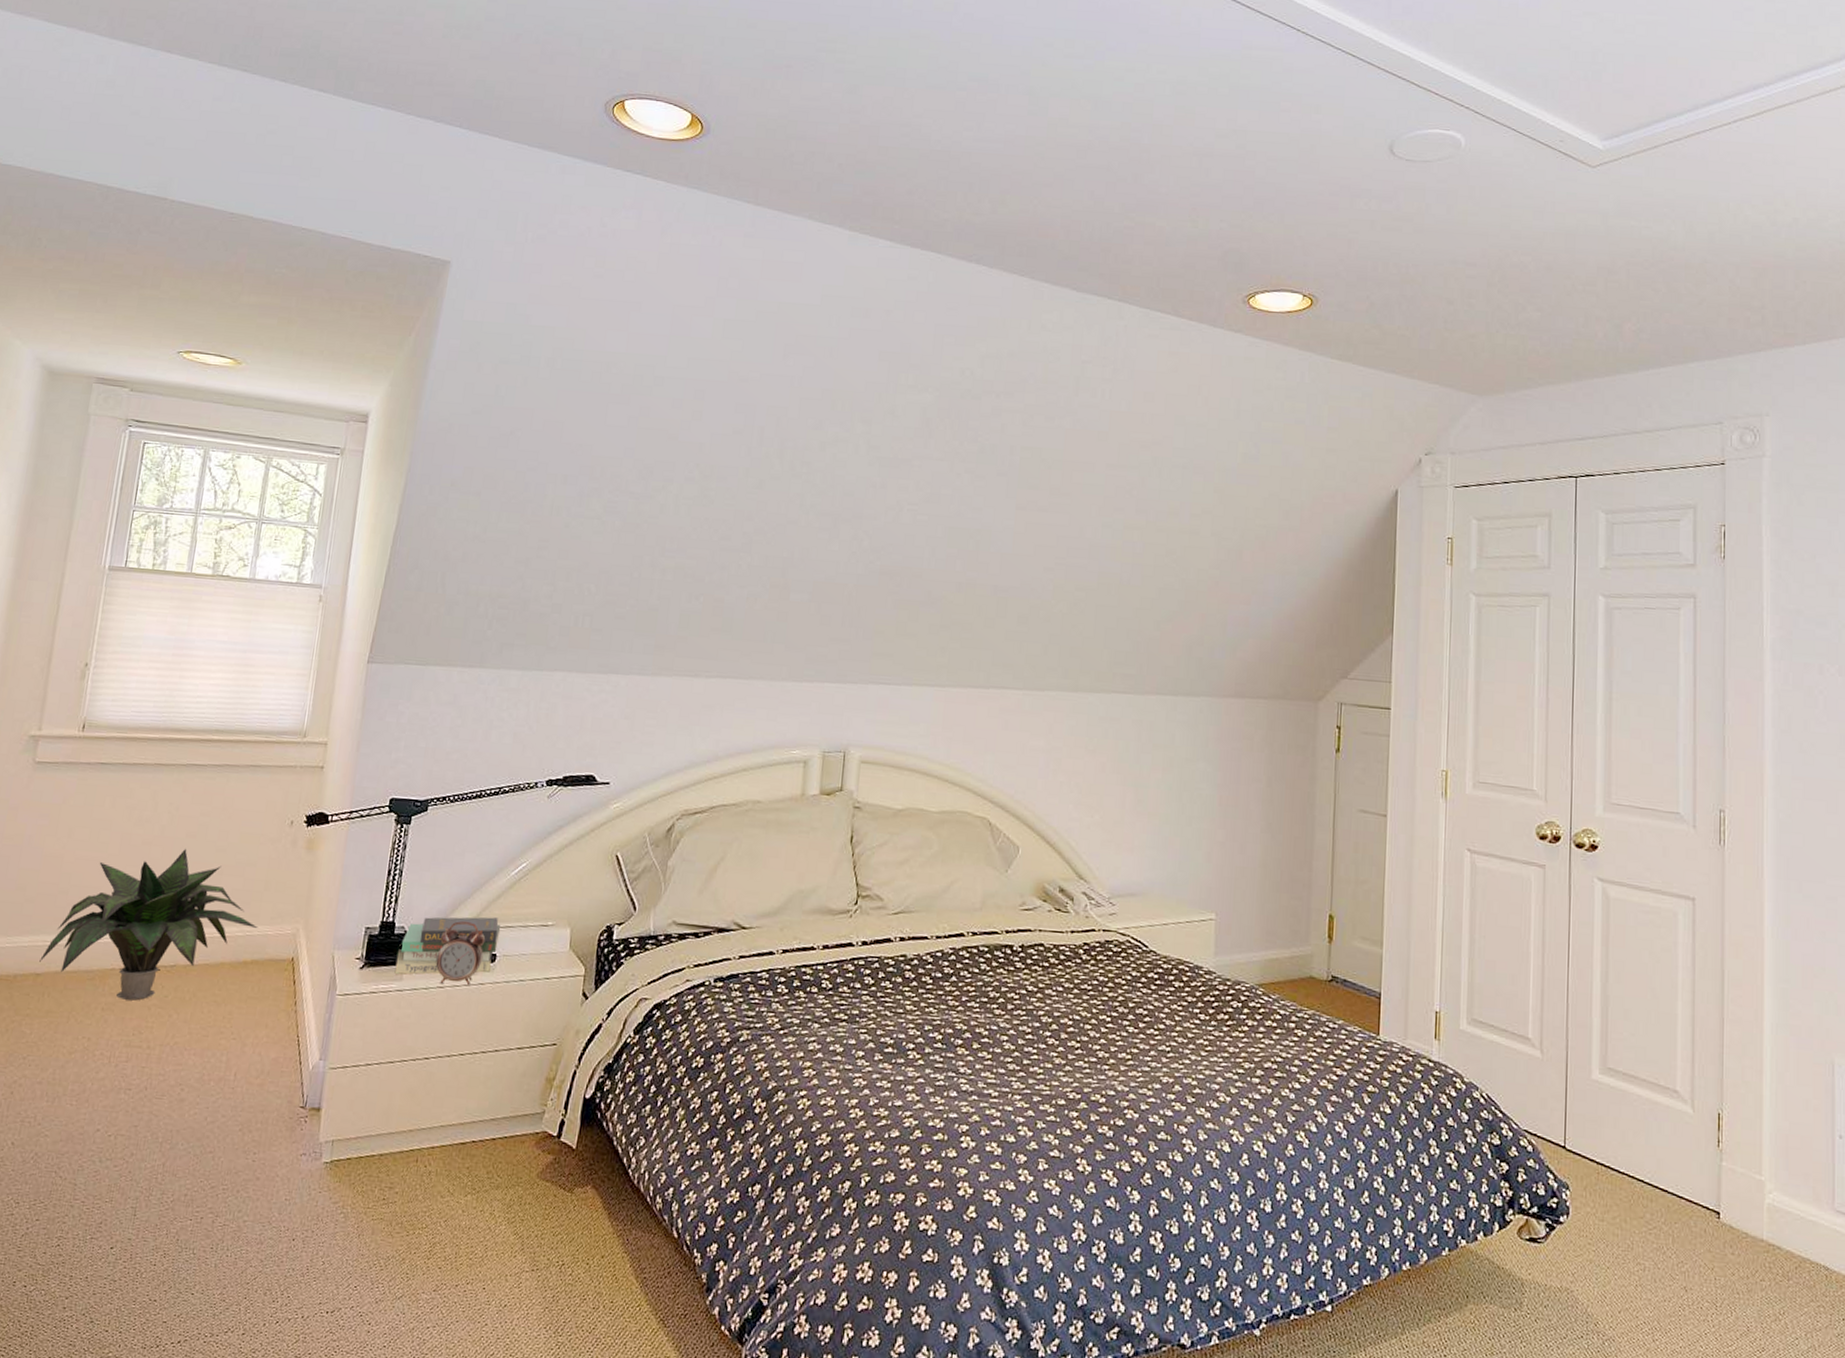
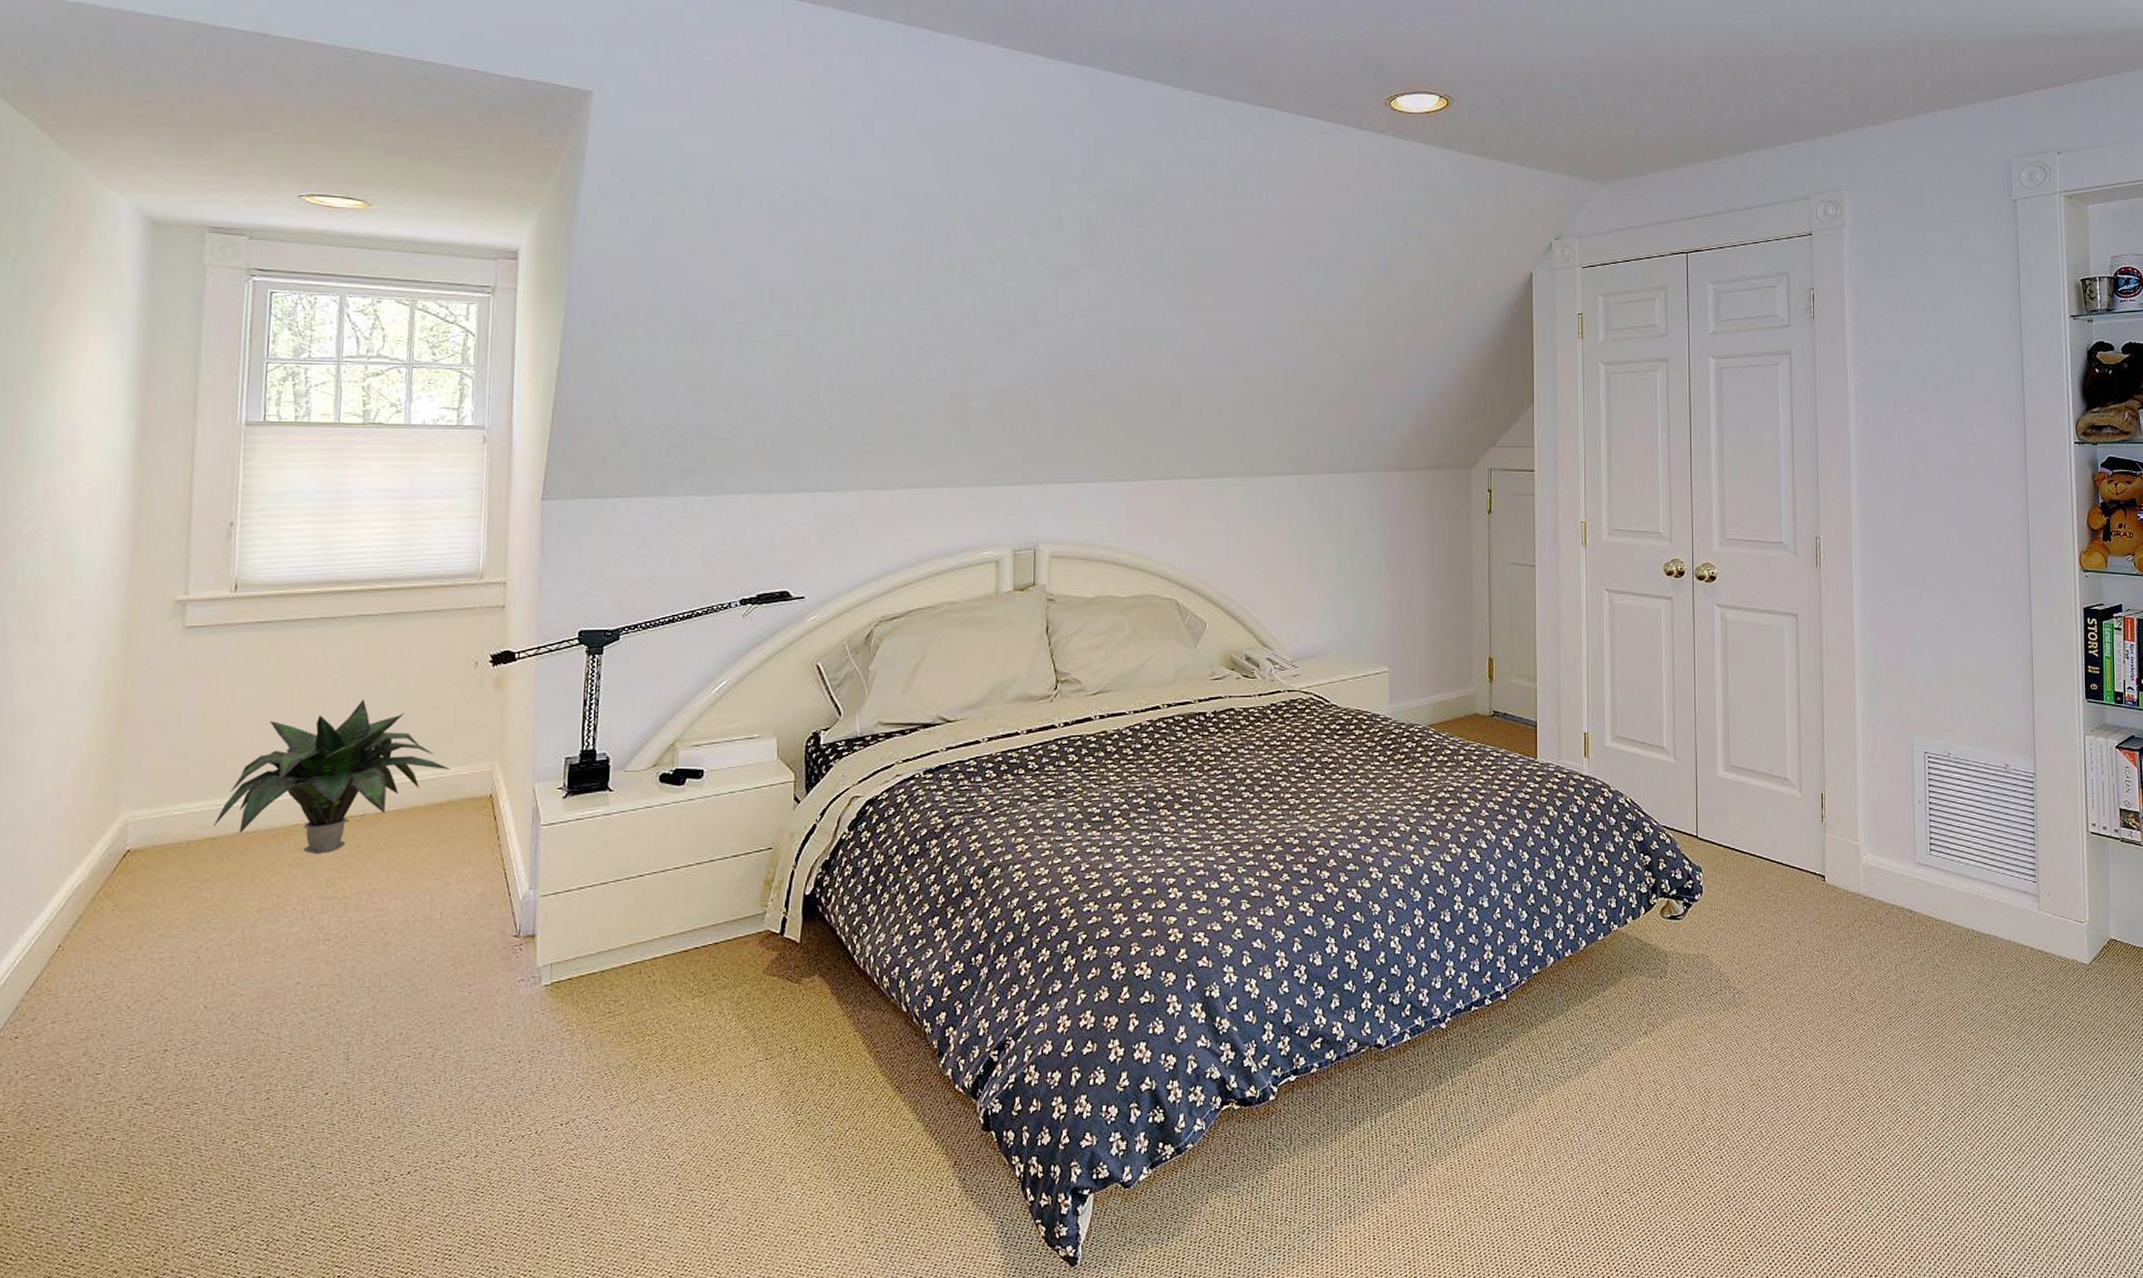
books: present [394,917,501,975] -> none [600,735,706,799]
alarm clock: present [435,921,486,985] -> none [642,742,691,804]

